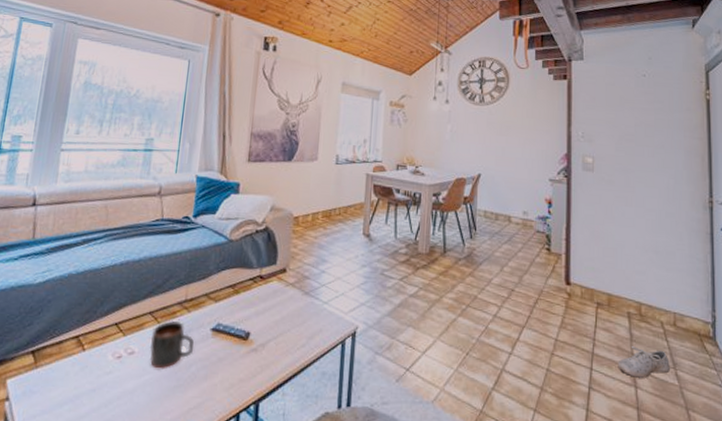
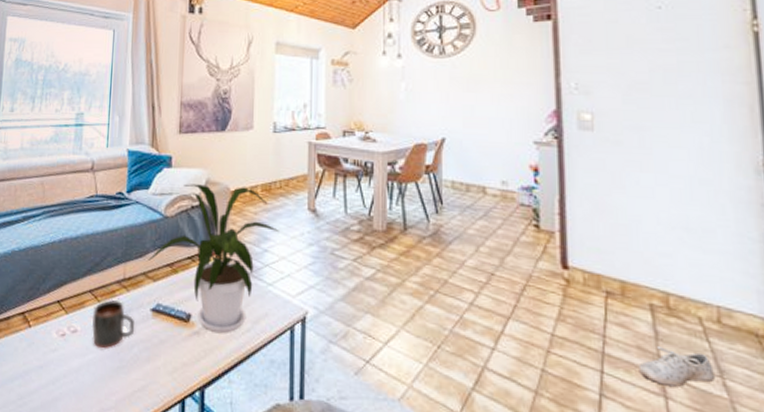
house plant: none [211,209,336,350] -> present [148,184,279,334]

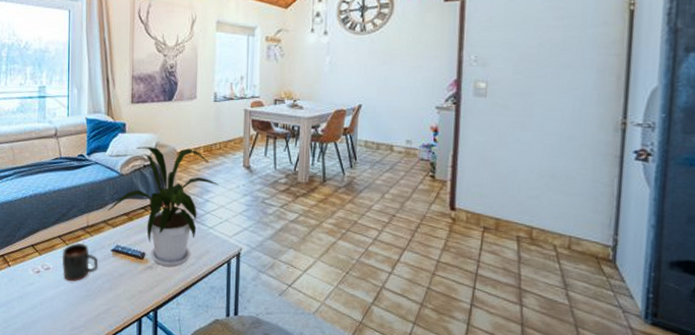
shoe: present [638,346,715,387] -> none [502,268,561,298]

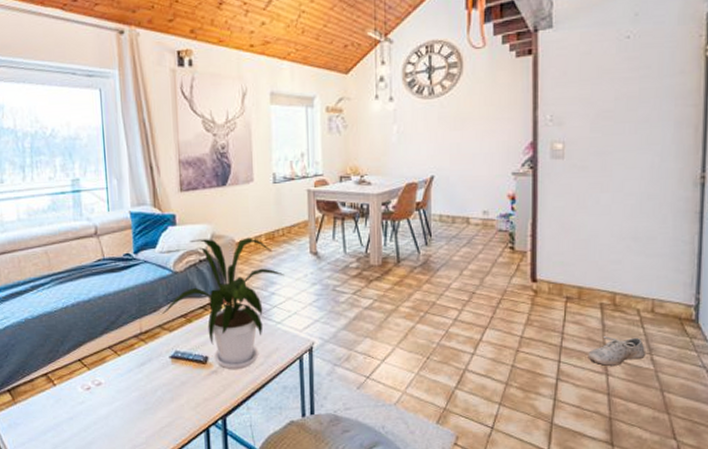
mug: present [61,242,99,282] -> none [114,352,157,396]
shoe: none [502,268,561,298] -> present [588,336,645,366]

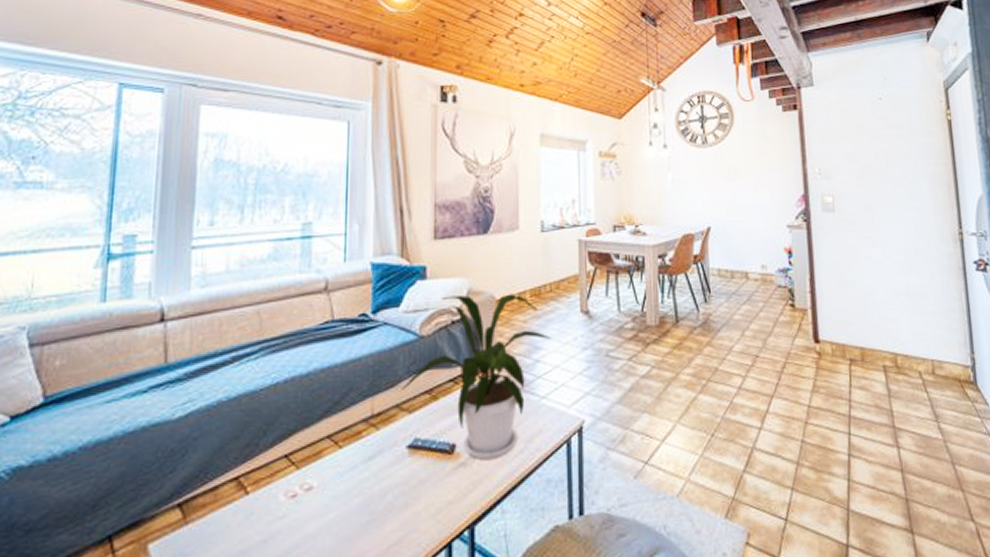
shoe: present [588,336,645,366] -> none [877,402,932,437]

